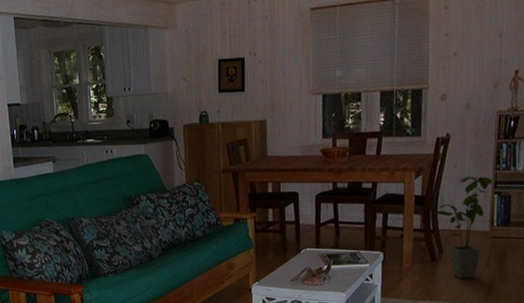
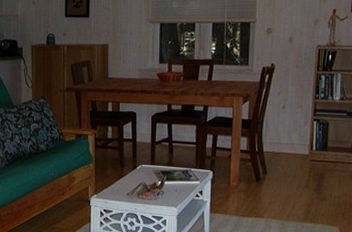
house plant: present [436,176,493,279] -> none [261,104,313,198]

